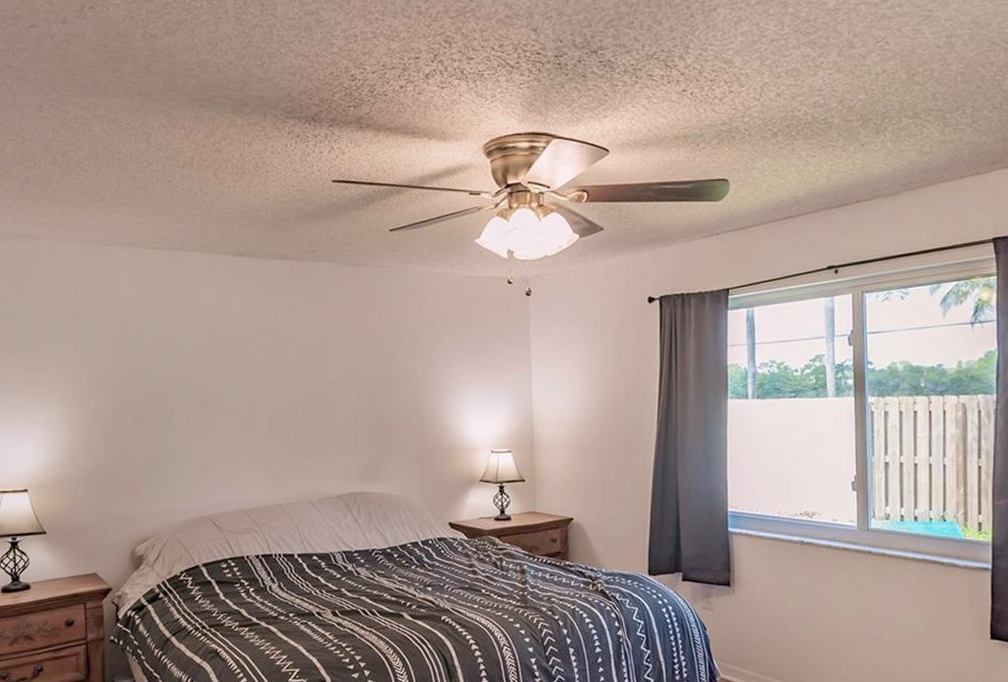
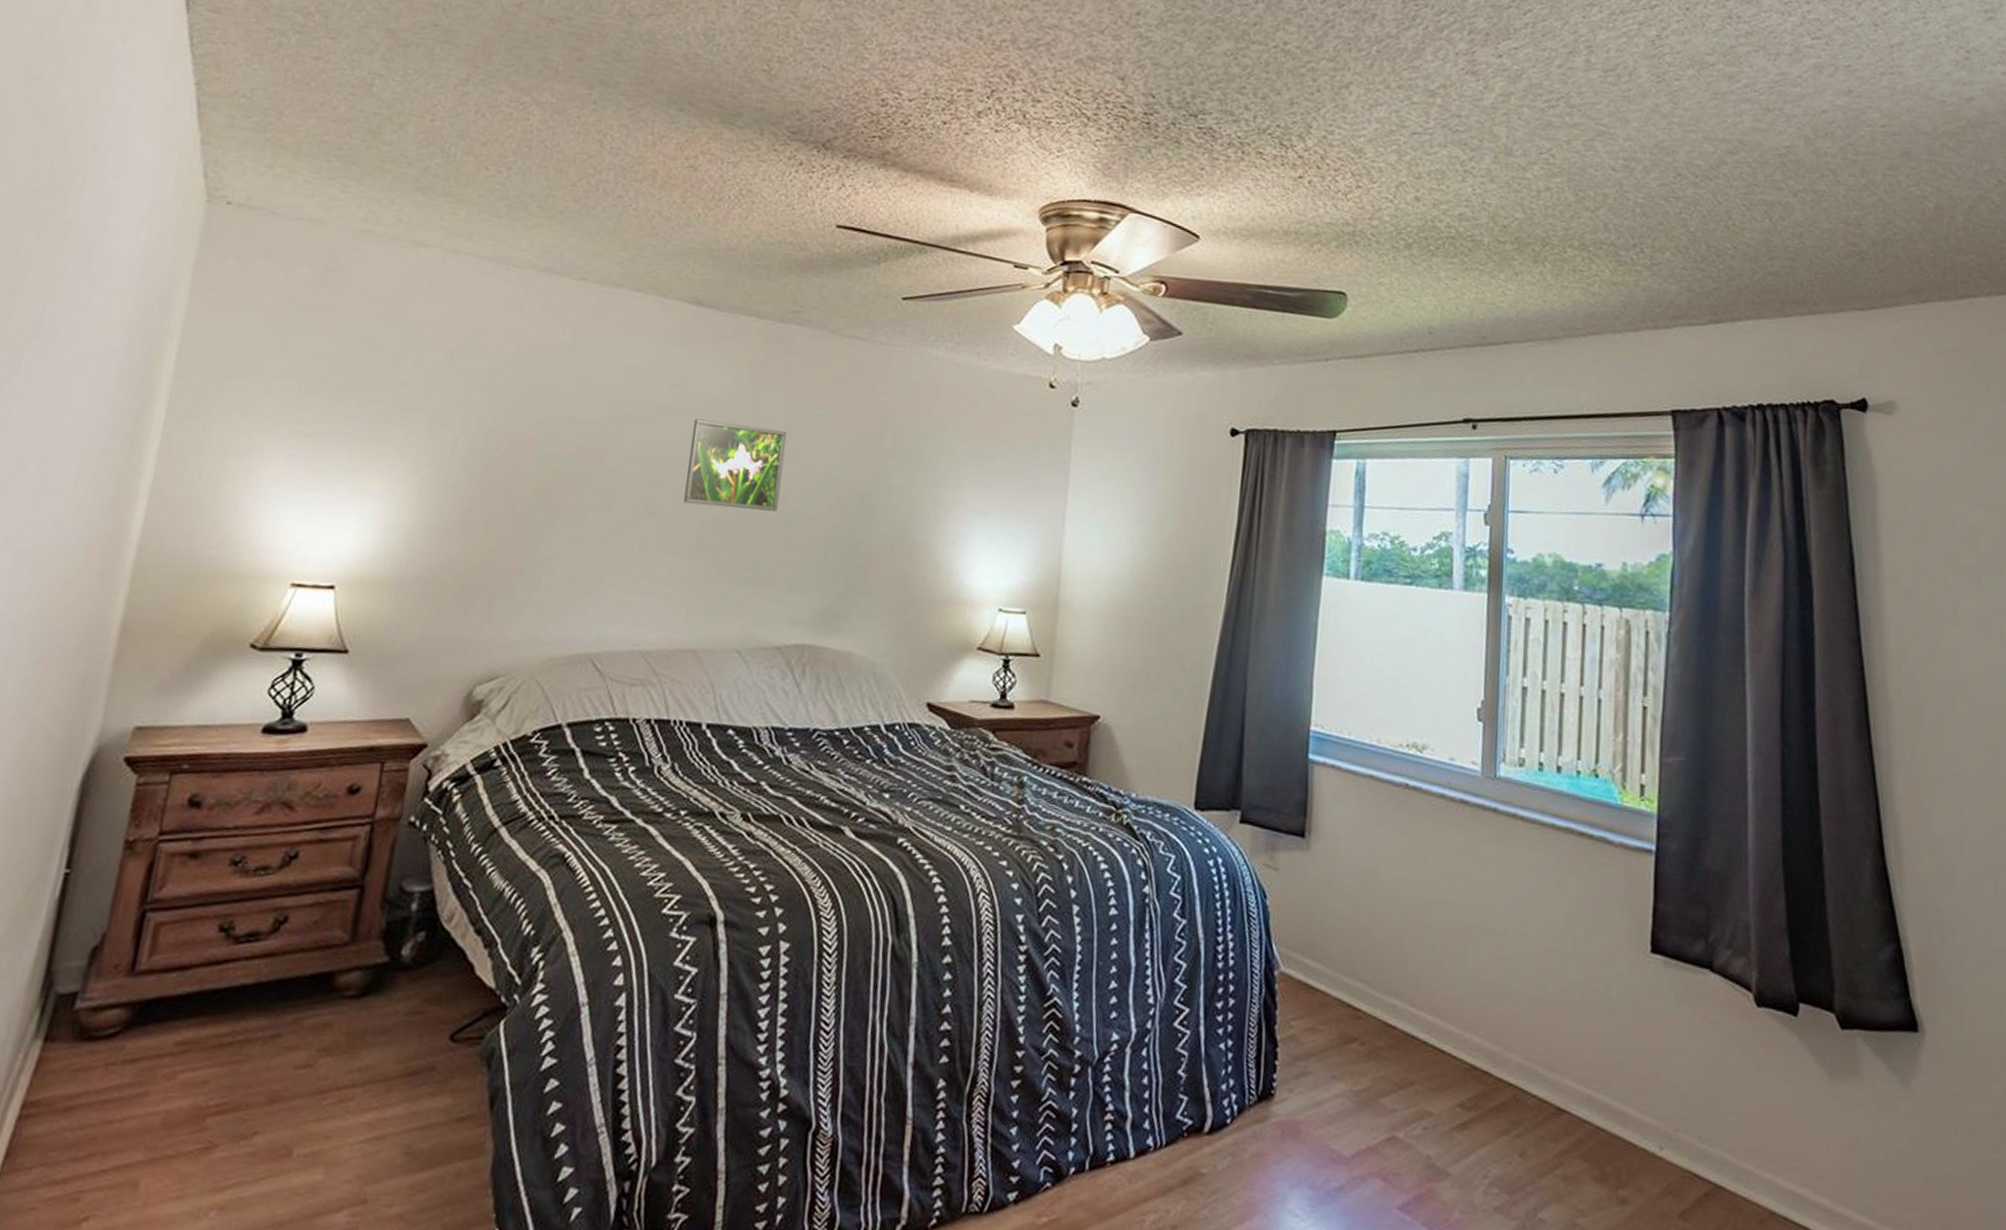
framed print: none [252,340,322,402] -> present [683,419,787,512]

